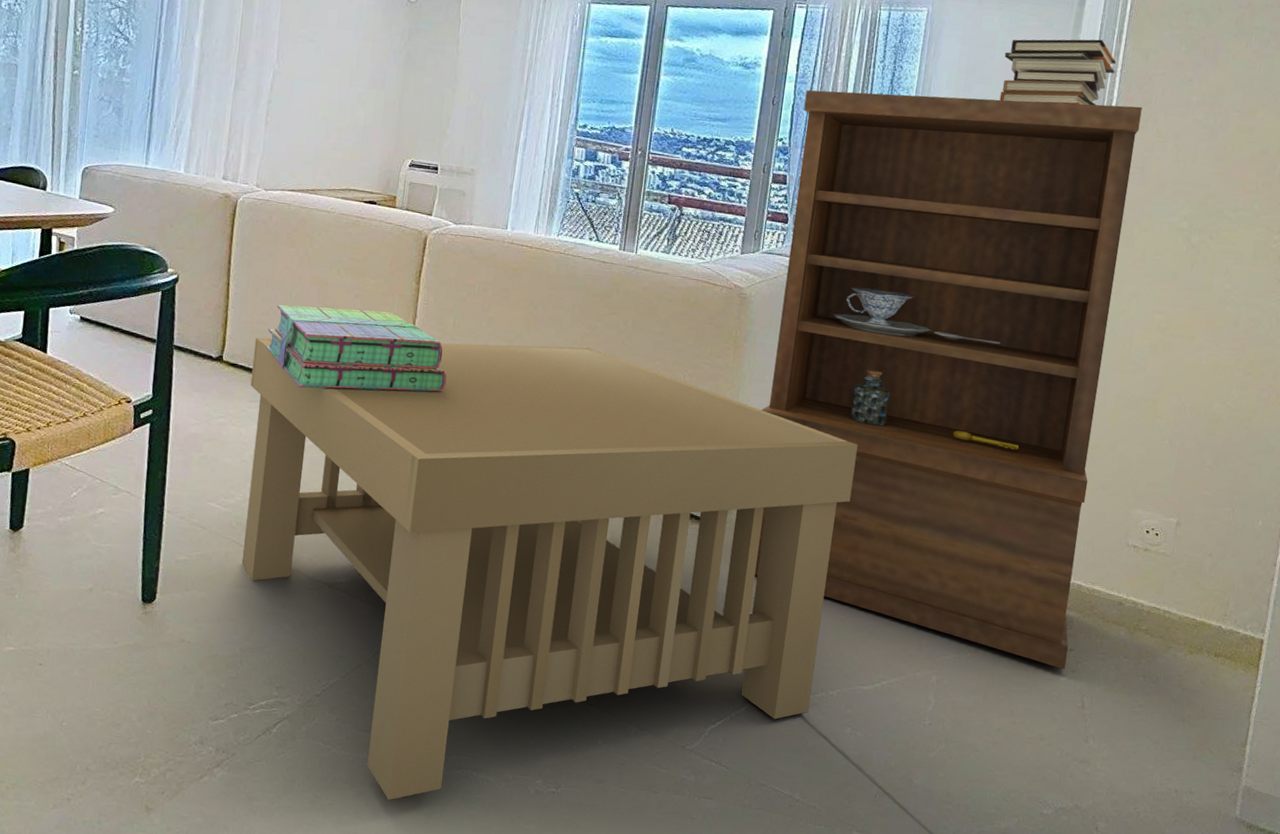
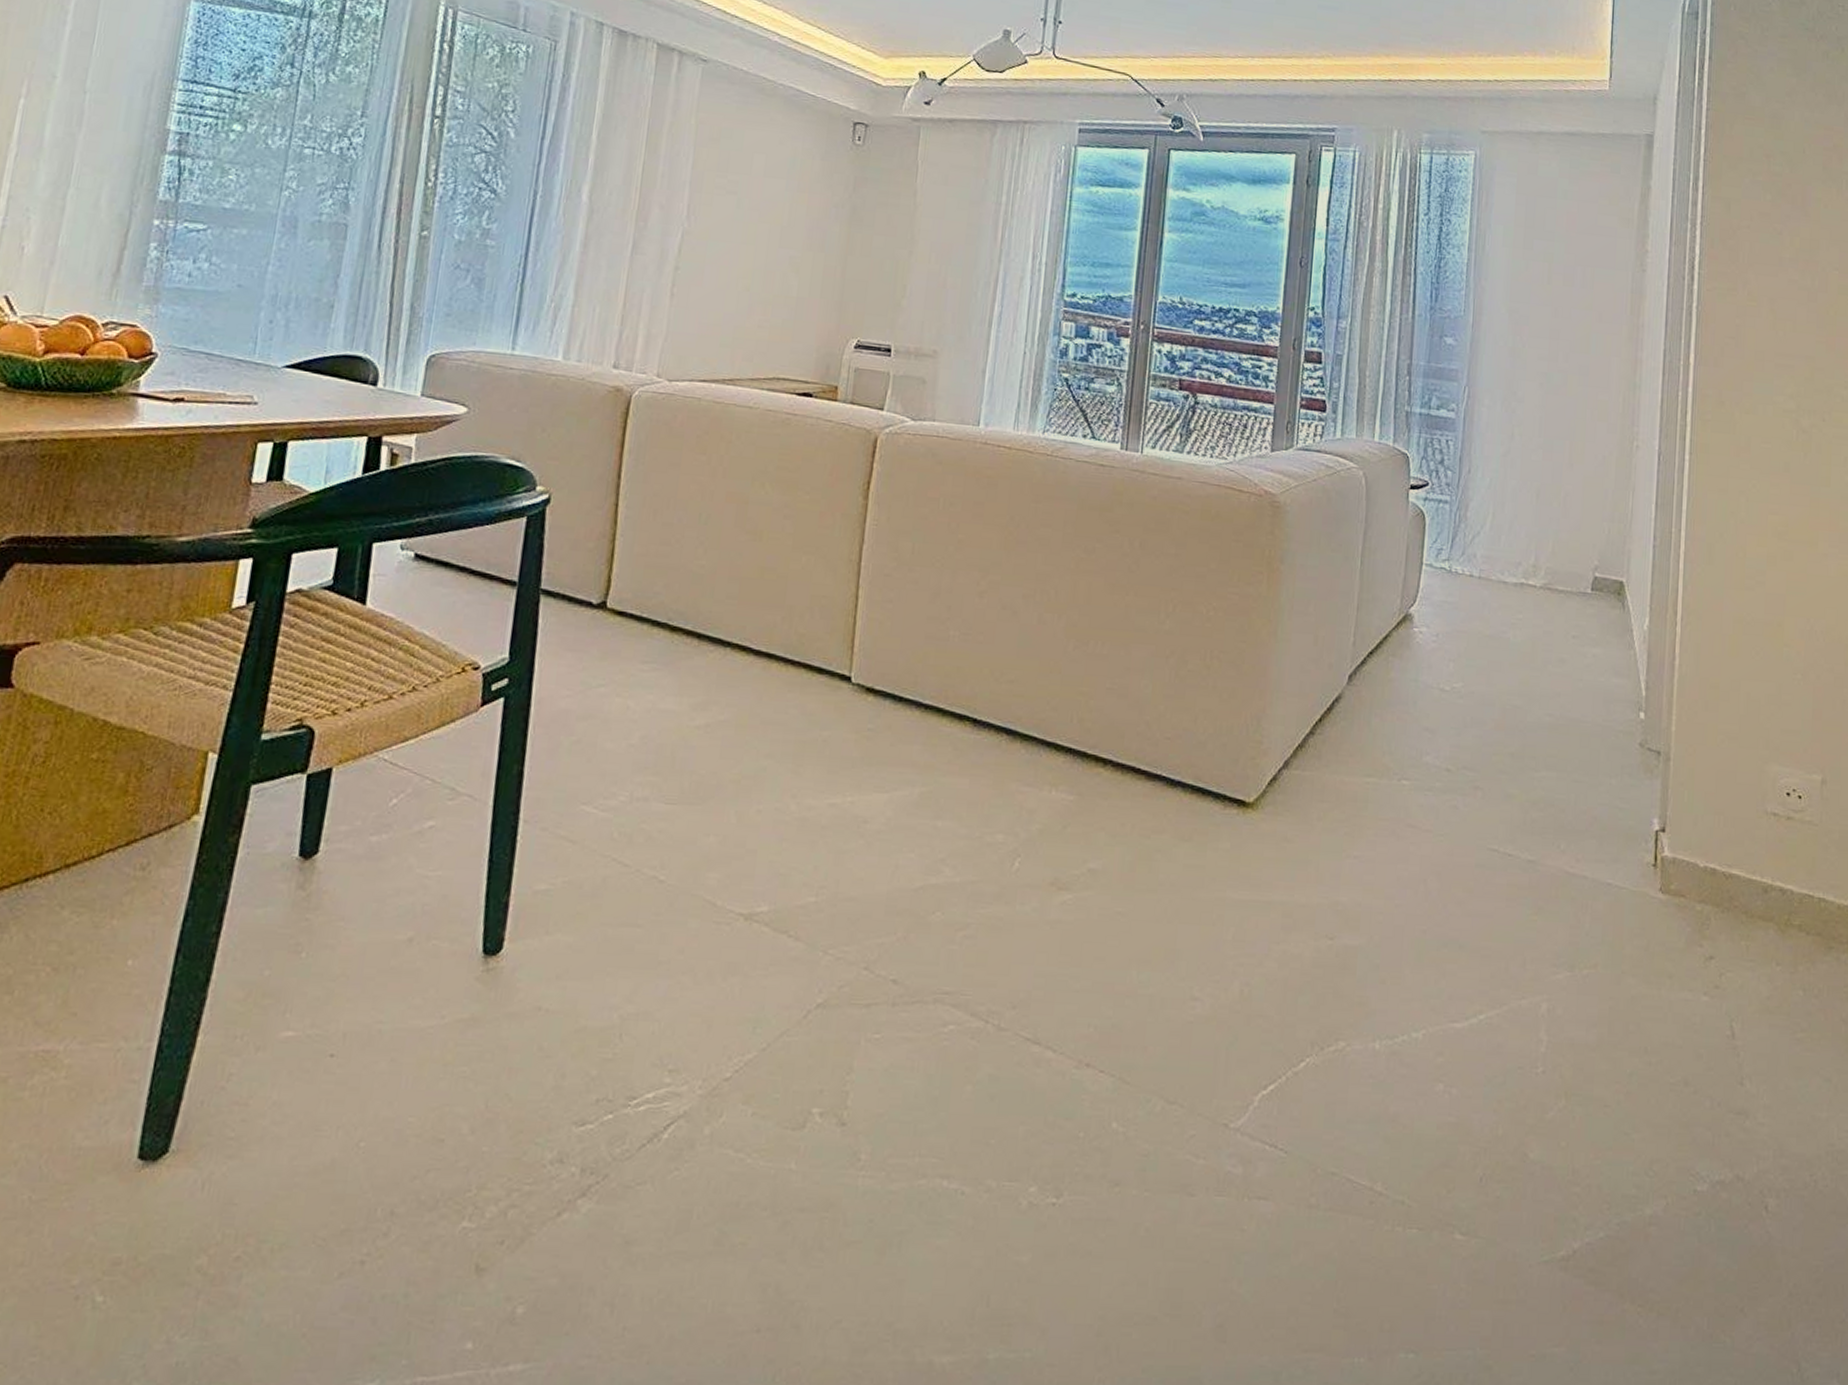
coffee table: present [241,337,858,800] -> none [624,575,1428,1231]
stack of books: present [265,304,447,392] -> none [664,530,904,642]
bookshelf: present [754,90,1143,670] -> none [1305,248,1729,986]
book stack: present [999,39,1117,106] -> none [1565,186,1695,265]

